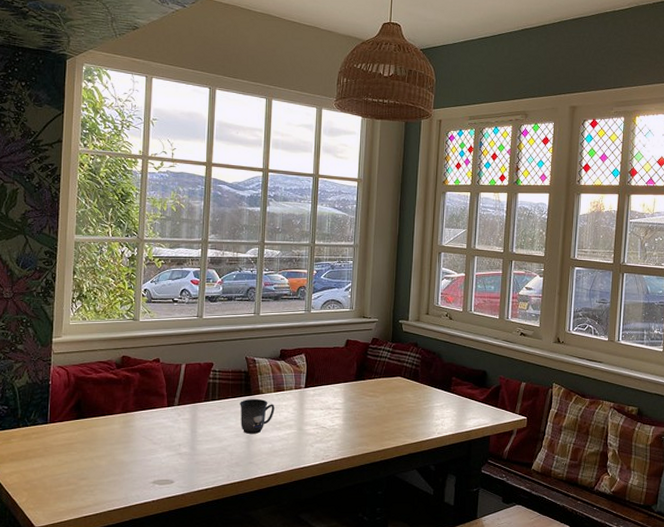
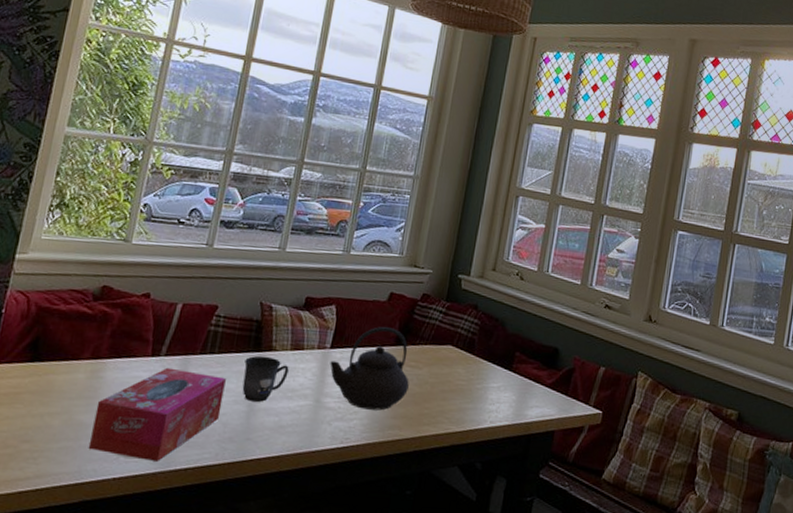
tissue box: none [130,414,227,485] -> present [88,367,226,461]
teapot: none [306,367,370,432] -> present [330,327,409,411]

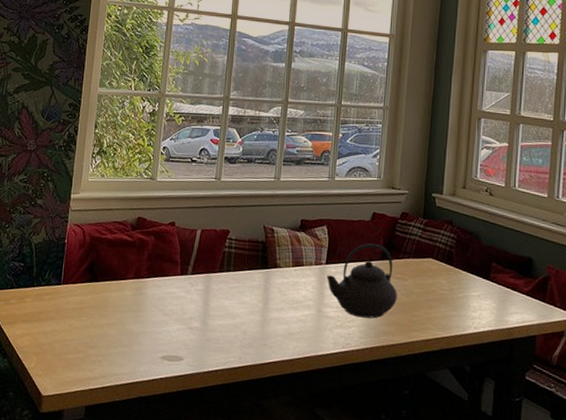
tissue box: present [88,367,226,461] -> none [139,284,242,364]
mug: present [242,355,289,402] -> none [255,272,293,312]

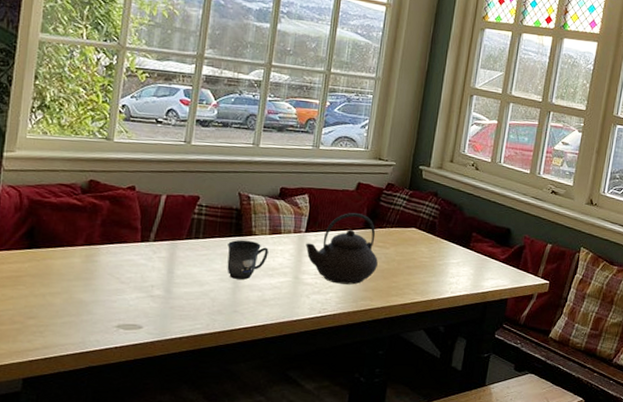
mug: none [255,272,293,312] -> present [227,239,269,280]

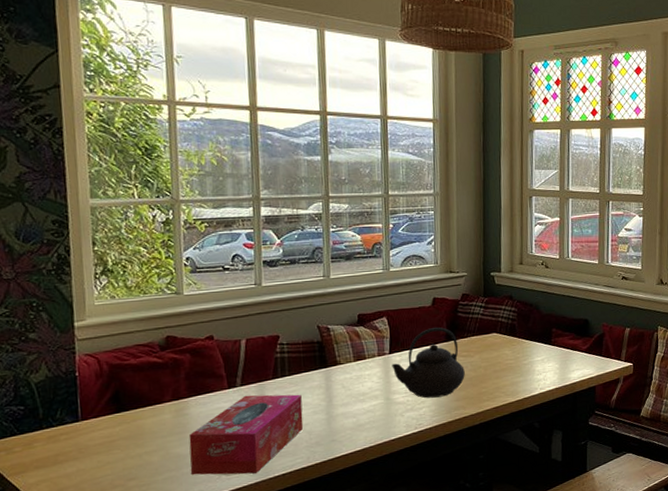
tissue box: none [89,251,211,332] -> present [188,394,304,475]
mug: present [227,239,269,280] -> none [315,370,356,410]

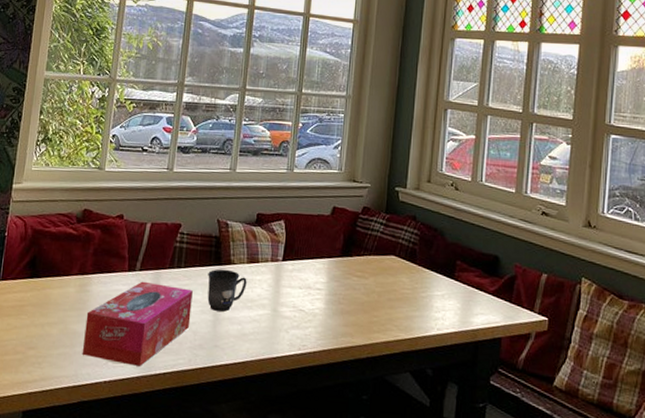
mug: none [315,370,356,410] -> present [207,269,247,312]
teapot: present [392,327,465,398] -> none [283,239,357,319]

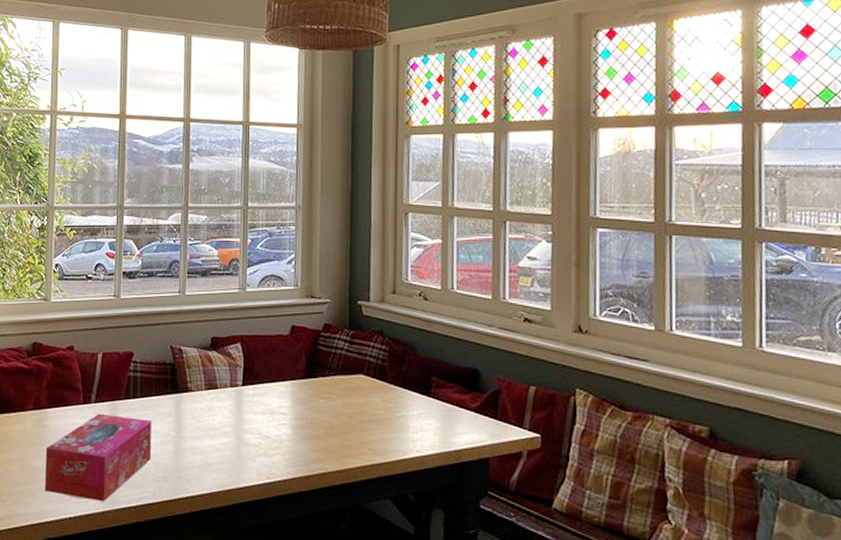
mug: present [207,269,247,312] -> none [165,397,207,441]

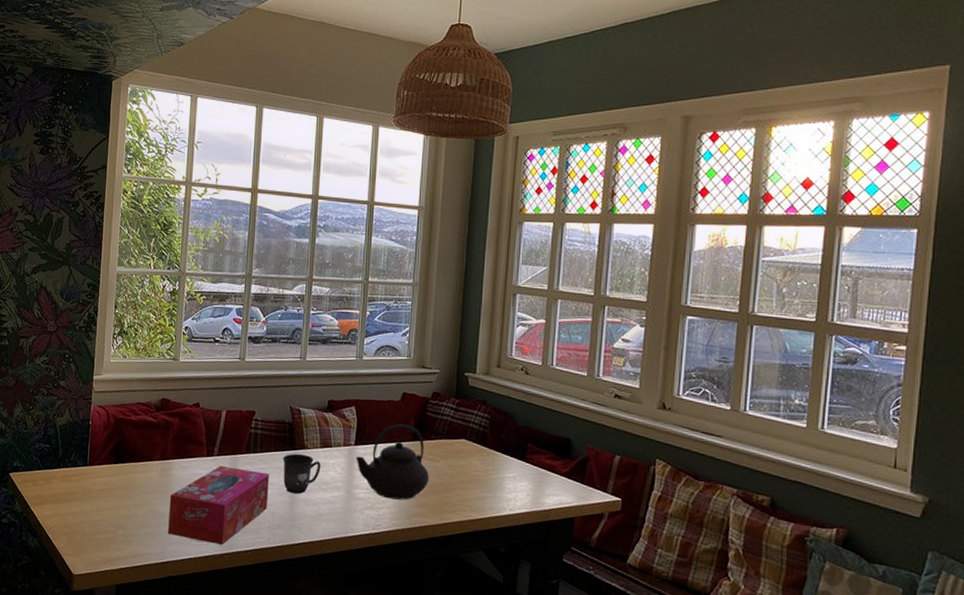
mug: none [165,397,207,441] -> present [283,453,321,494]
teapot: none [244,361,325,445] -> present [356,424,429,500]

